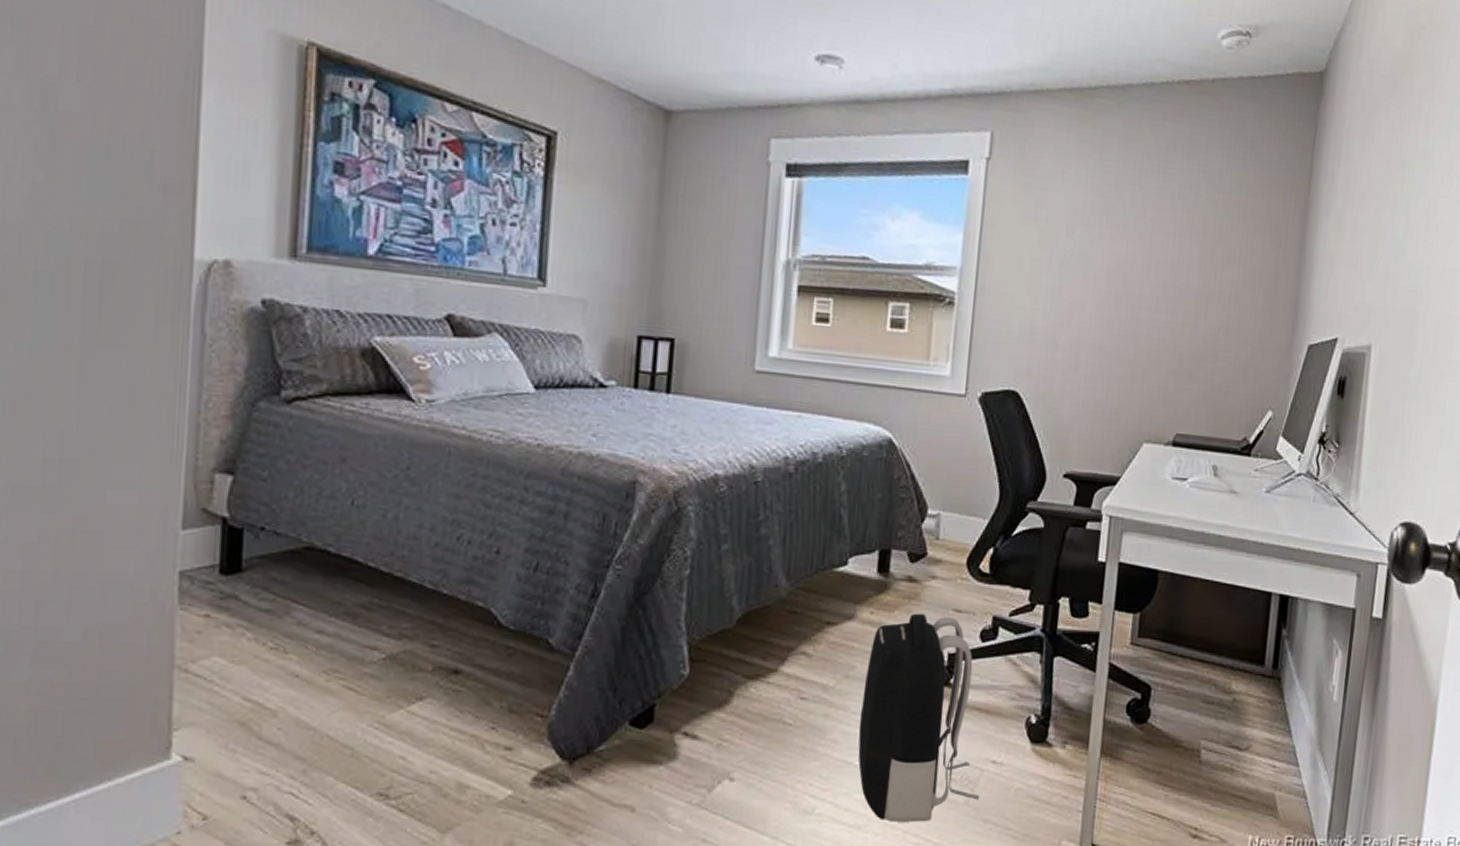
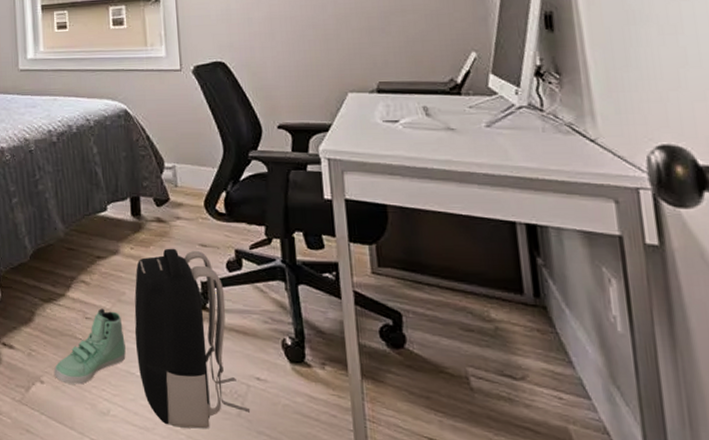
sneaker: none [748,686,847,780] -> present [53,308,126,384]

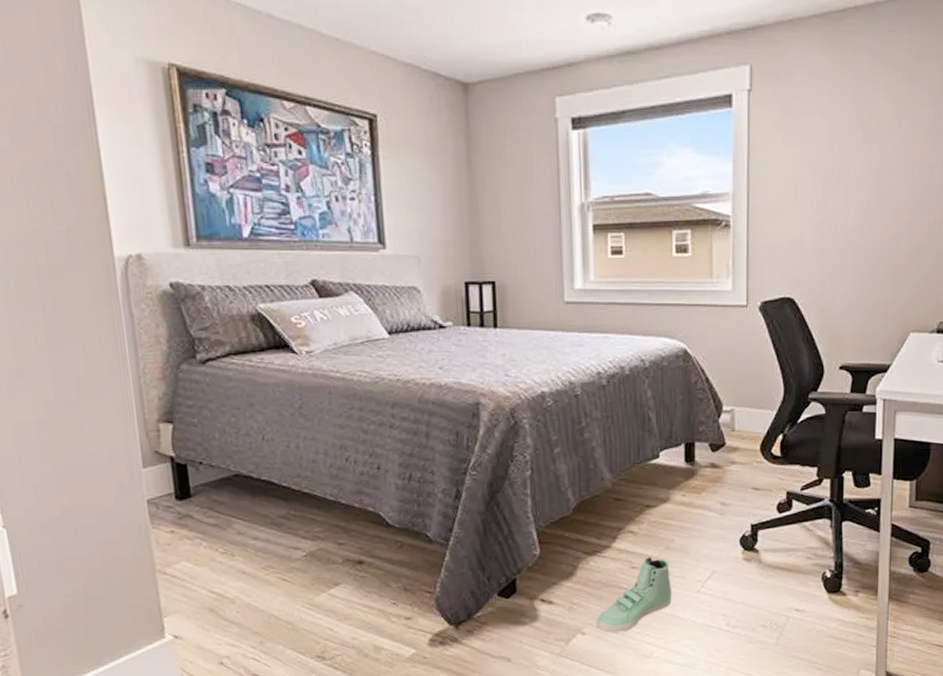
backpack: present [134,248,251,429] -> none [681,493,788,661]

